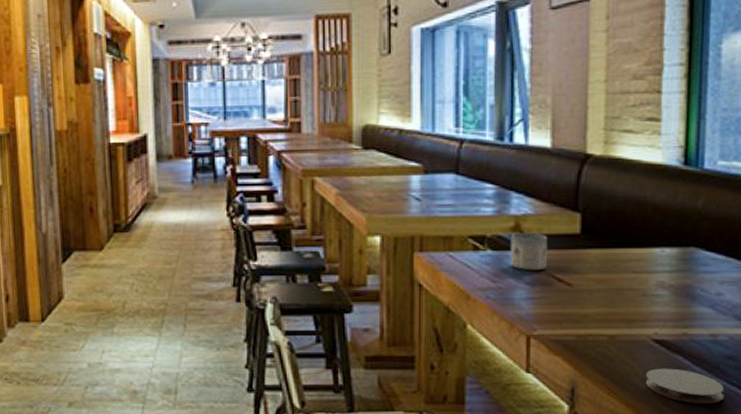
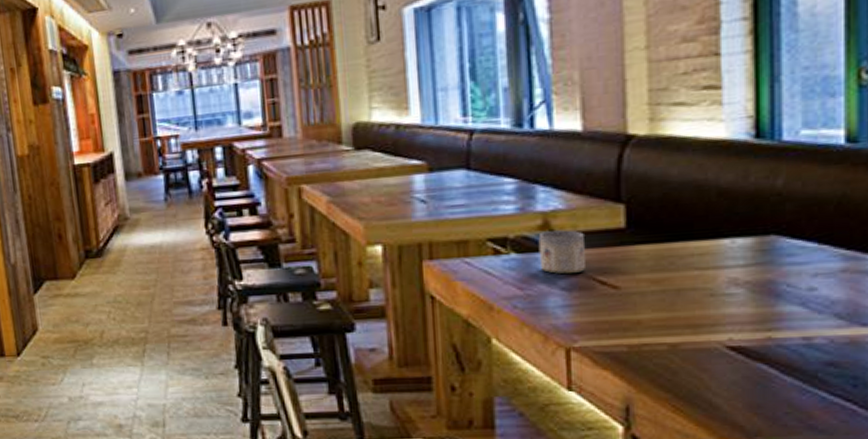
coaster: present [645,368,725,403] -> none [719,379,826,420]

